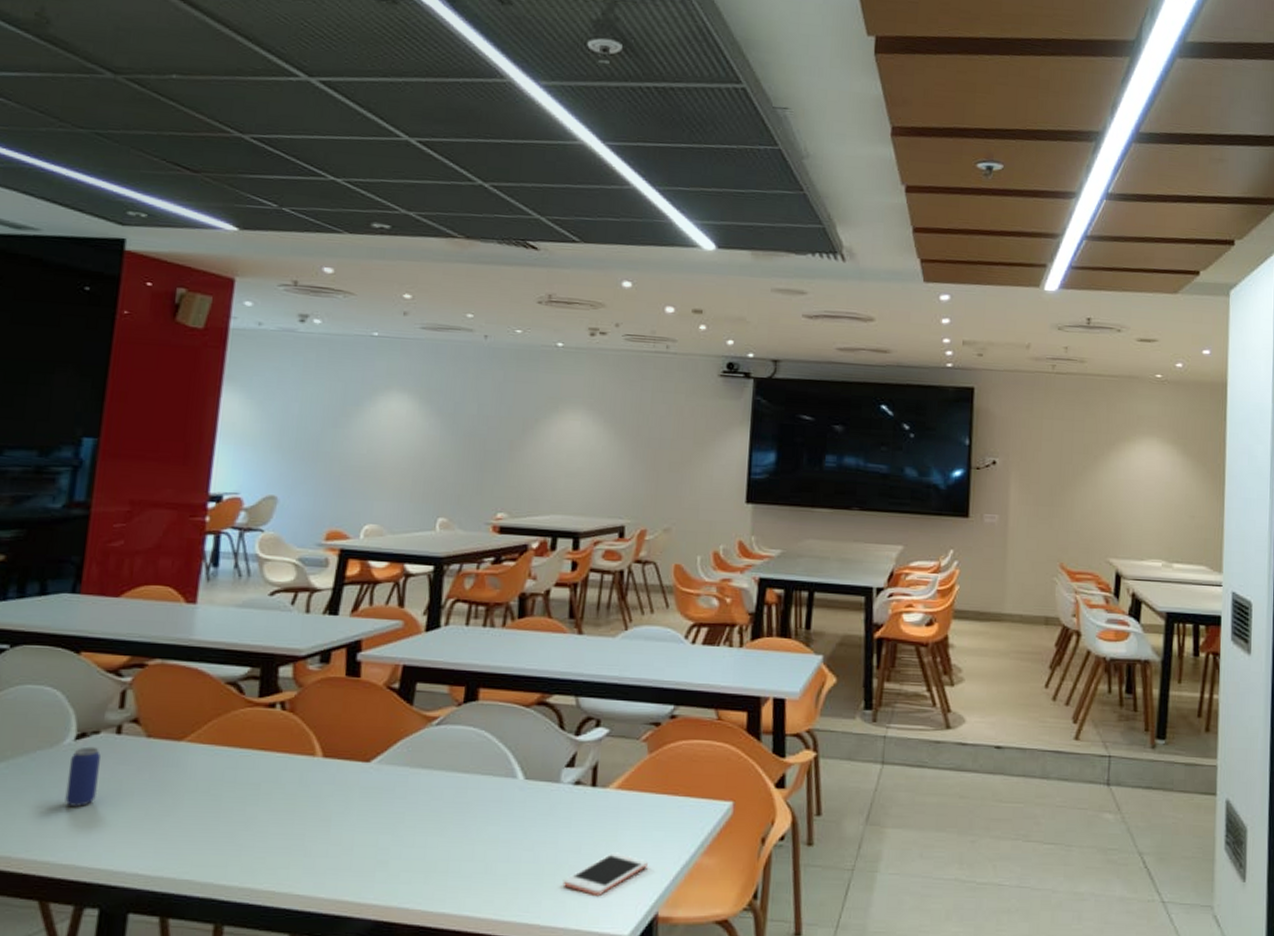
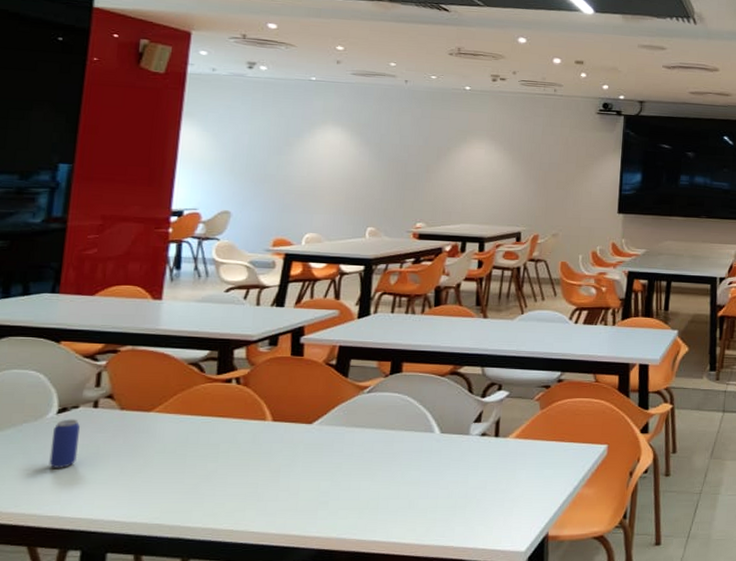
cell phone: present [562,852,648,895] -> none [472,487,540,521]

